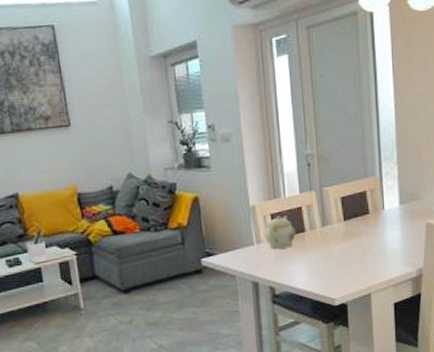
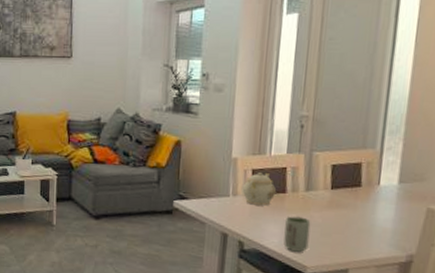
cup: none [309,252,333,287] -> present [283,216,311,252]

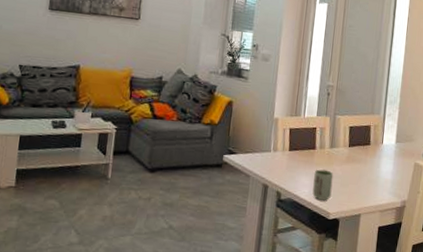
teapot: present [242,173,276,206] -> none [281,131,308,160]

